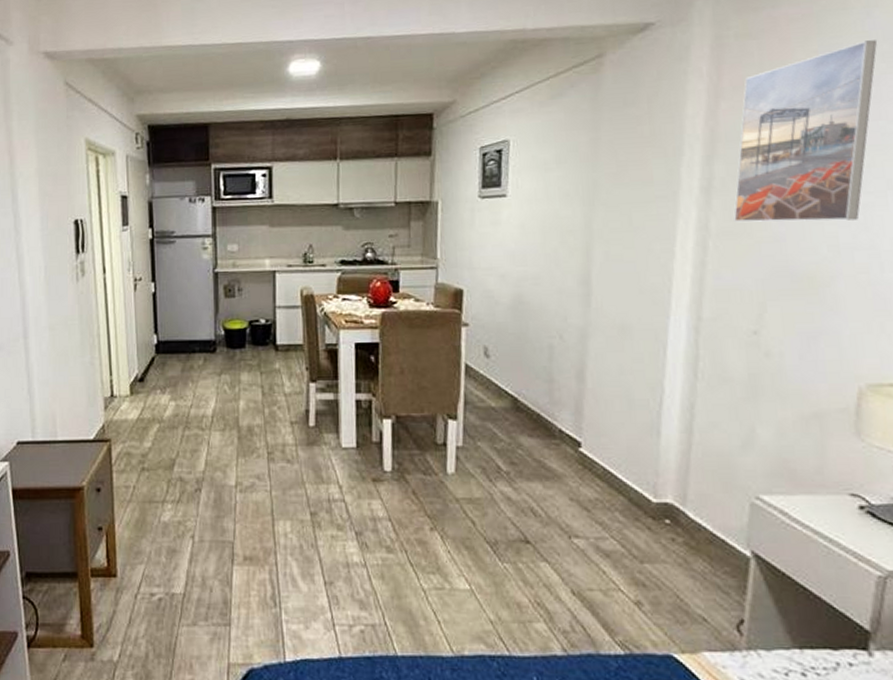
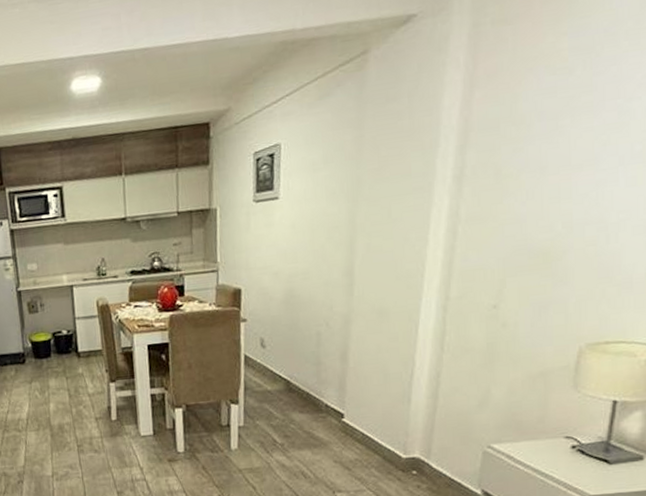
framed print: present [734,40,877,223] -> none [482,17,622,207]

